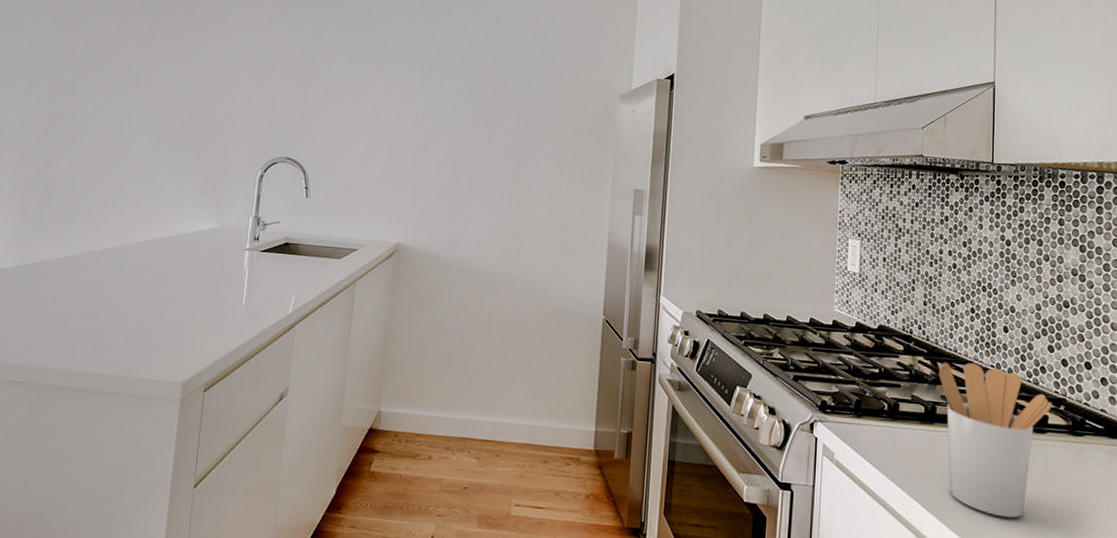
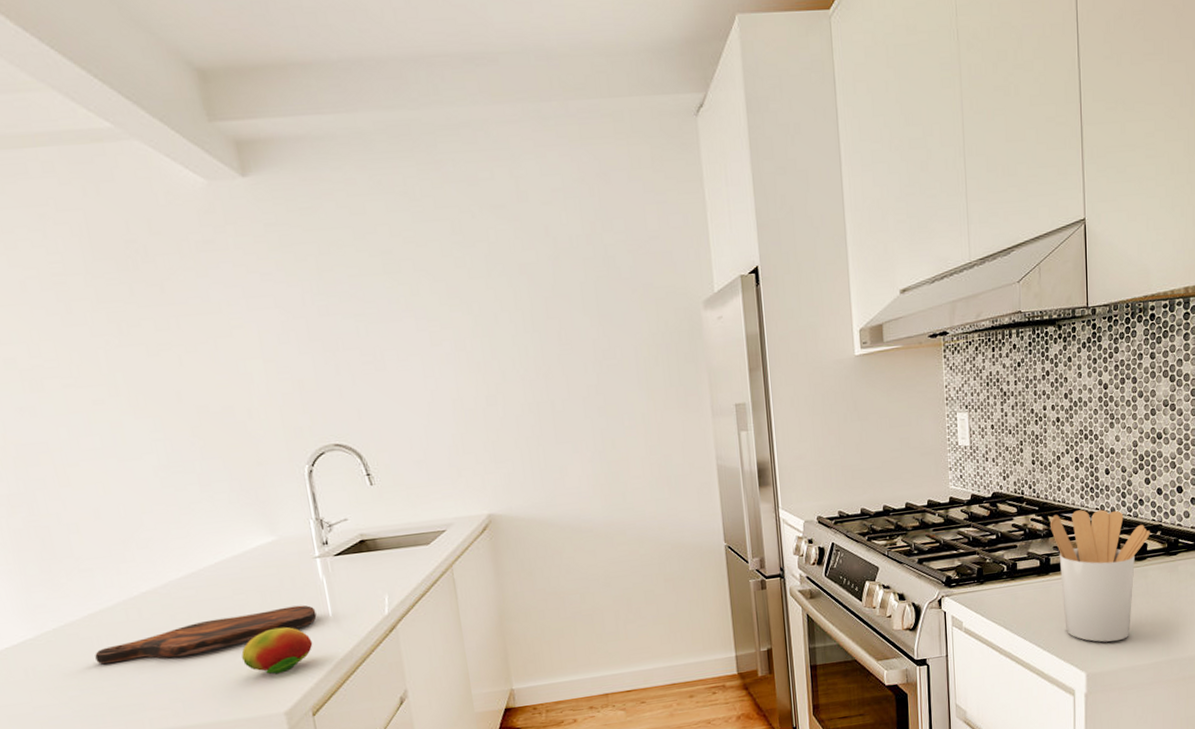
cutting board: none [51,284,233,312] -> present [95,605,317,665]
fruit: none [162,303,223,346] -> present [241,627,313,675]

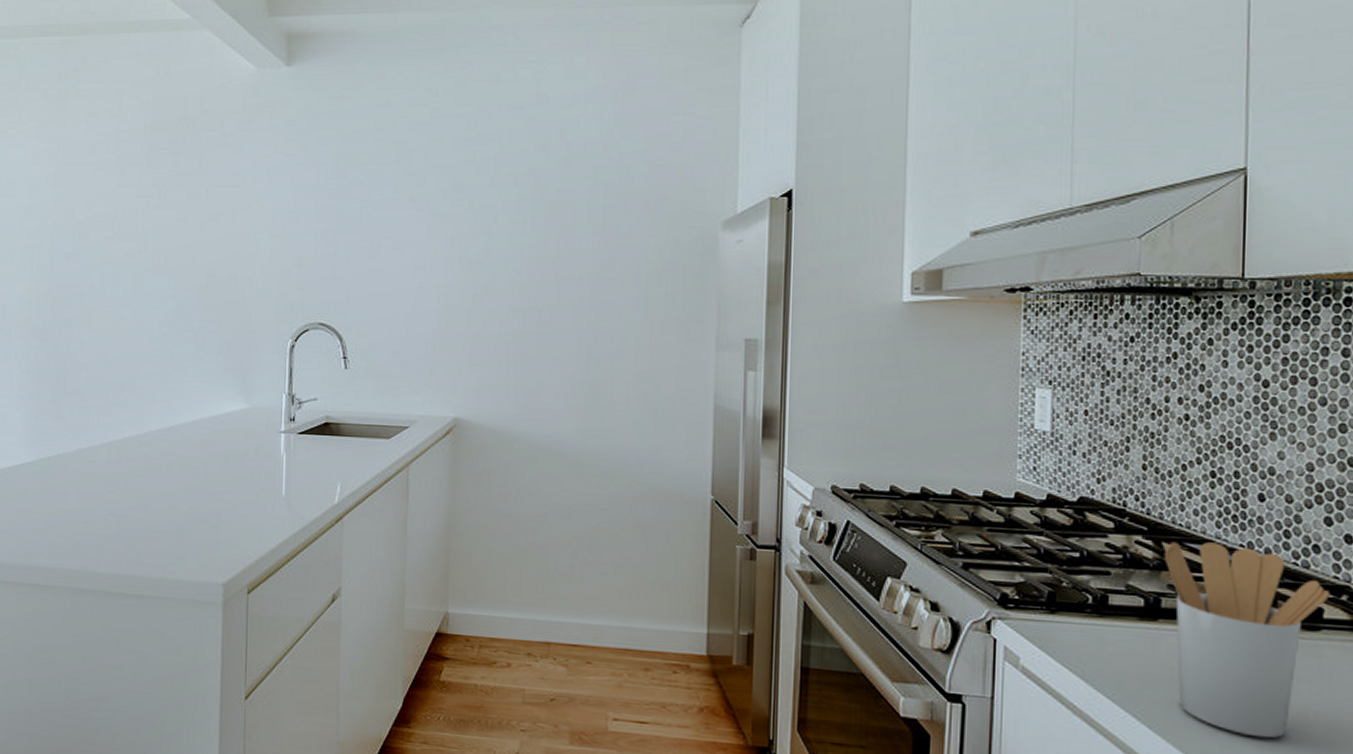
cutting board: present [95,605,317,665] -> none [75,475,271,507]
fruit: present [241,627,313,675] -> none [196,495,262,543]

